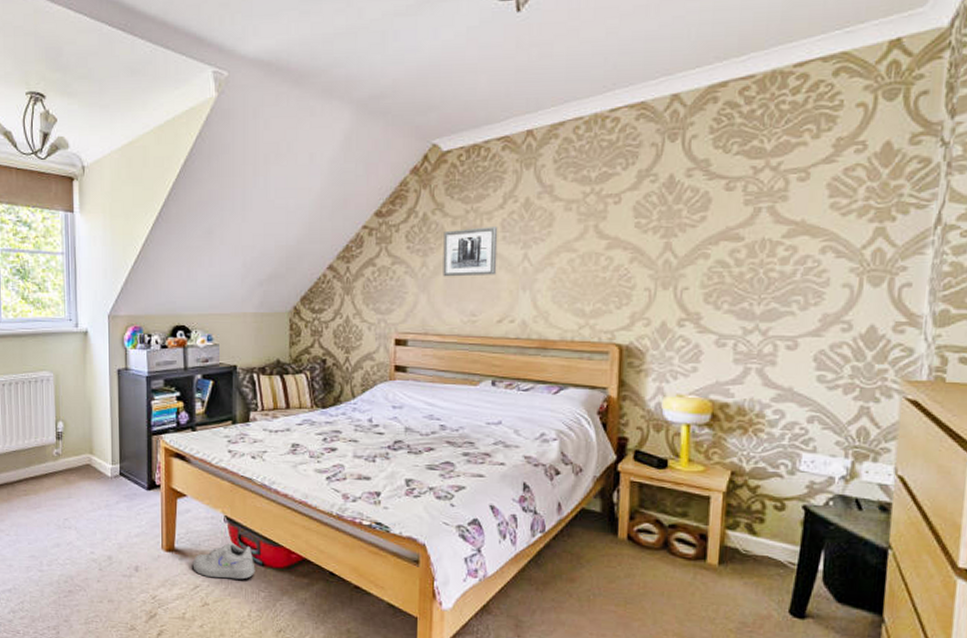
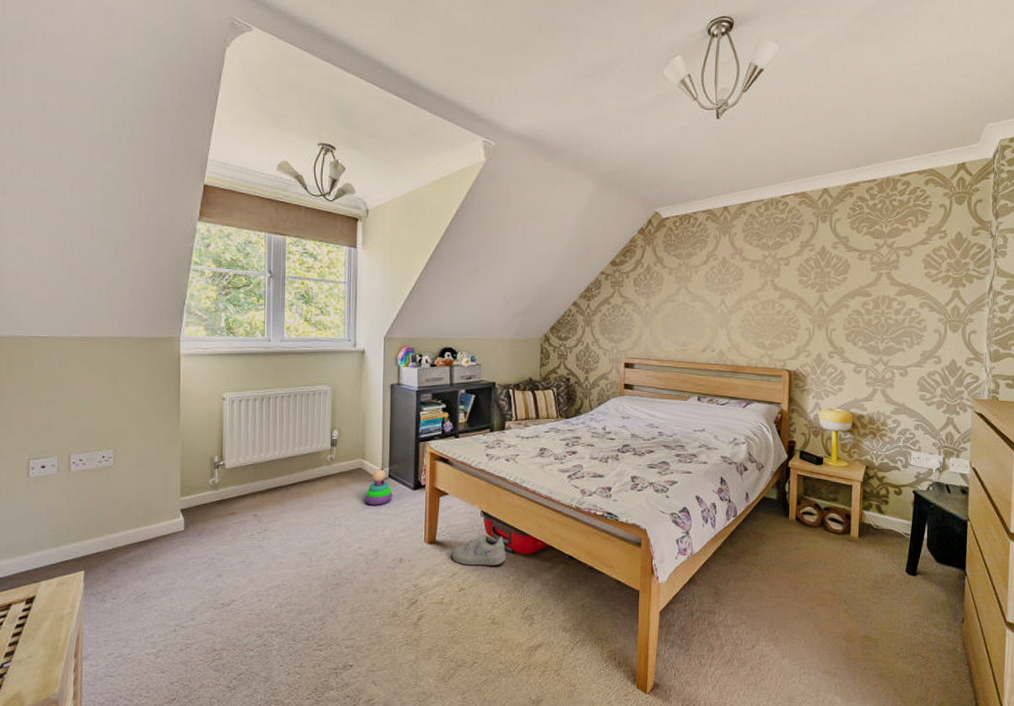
stacking toy: none [95,464,125,507] -> present [365,468,393,506]
wall art: present [443,227,498,277] -> none [661,277,703,315]

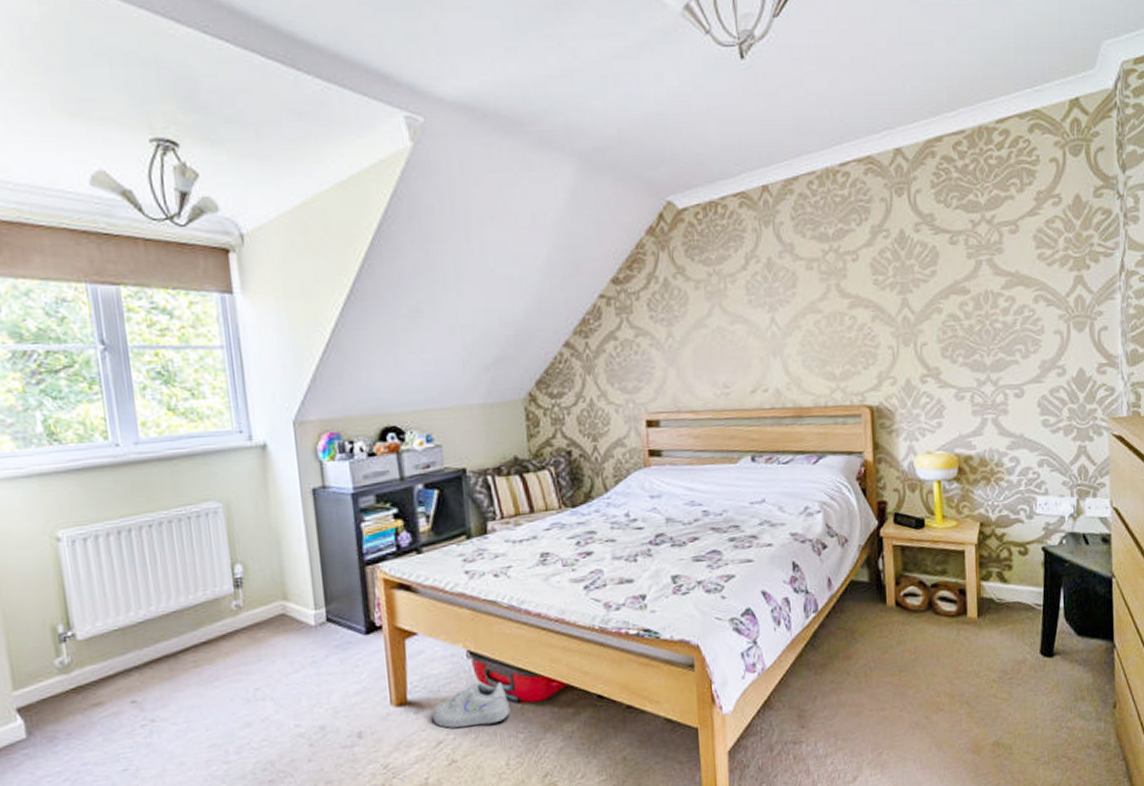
stacking toy: present [365,468,393,506] -> none [295,609,336,665]

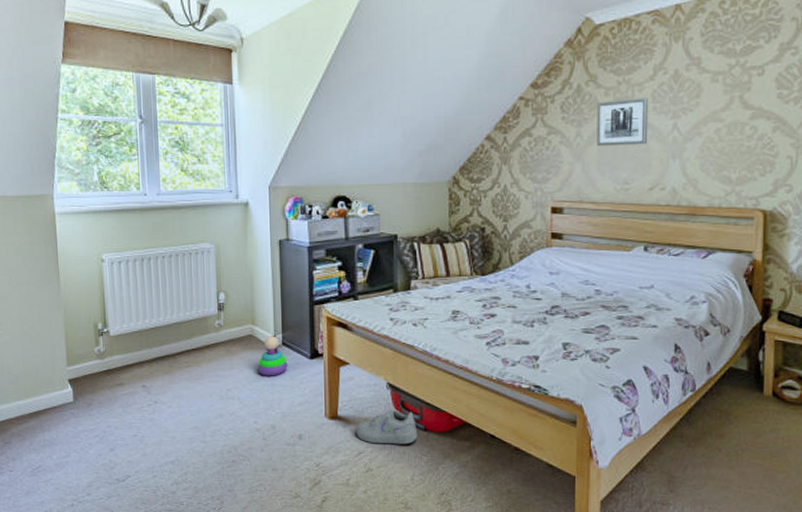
stacking toy: none [295,609,336,665] -> present [257,334,288,376]
wall art: none [687,290,746,347] -> present [596,98,649,147]

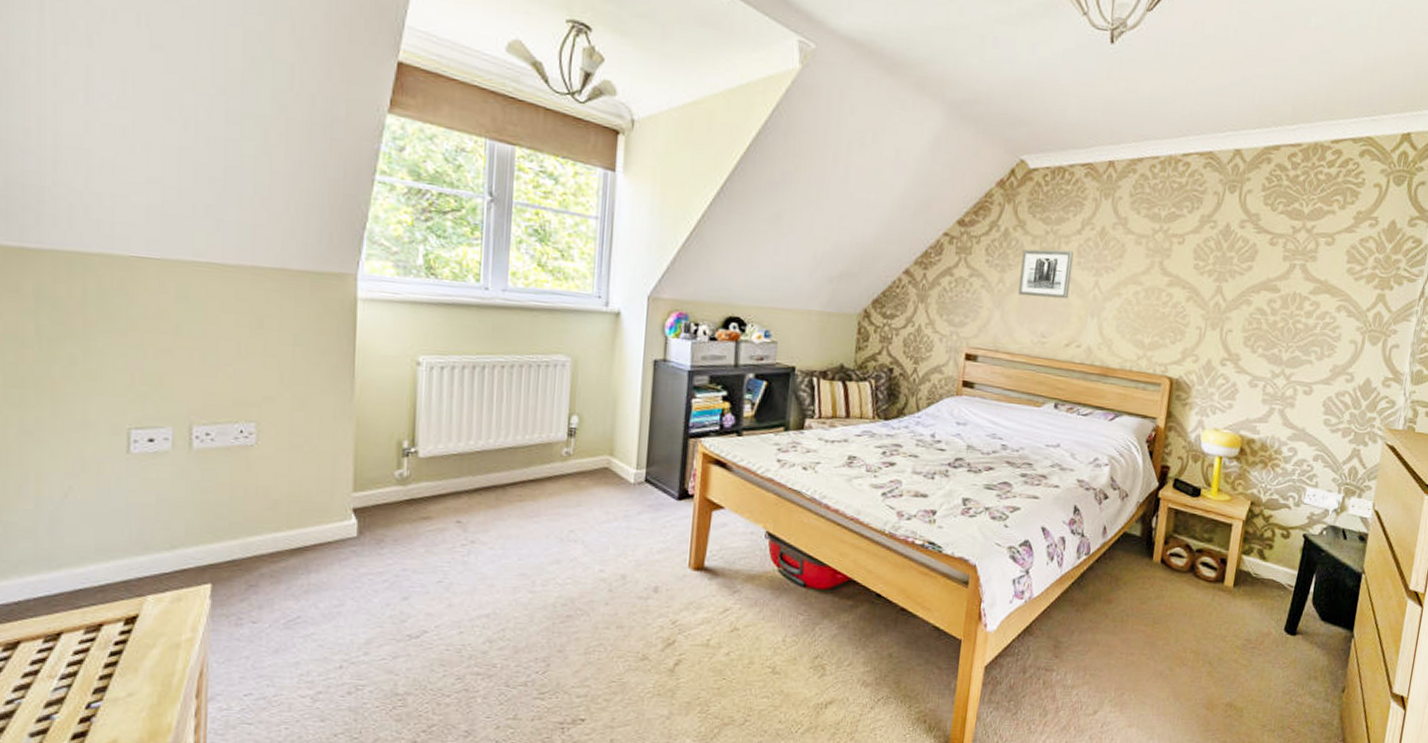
stacking toy: present [257,334,288,376] -> none [611,469,650,518]
shoe: present [356,408,418,445] -> none [723,560,796,602]

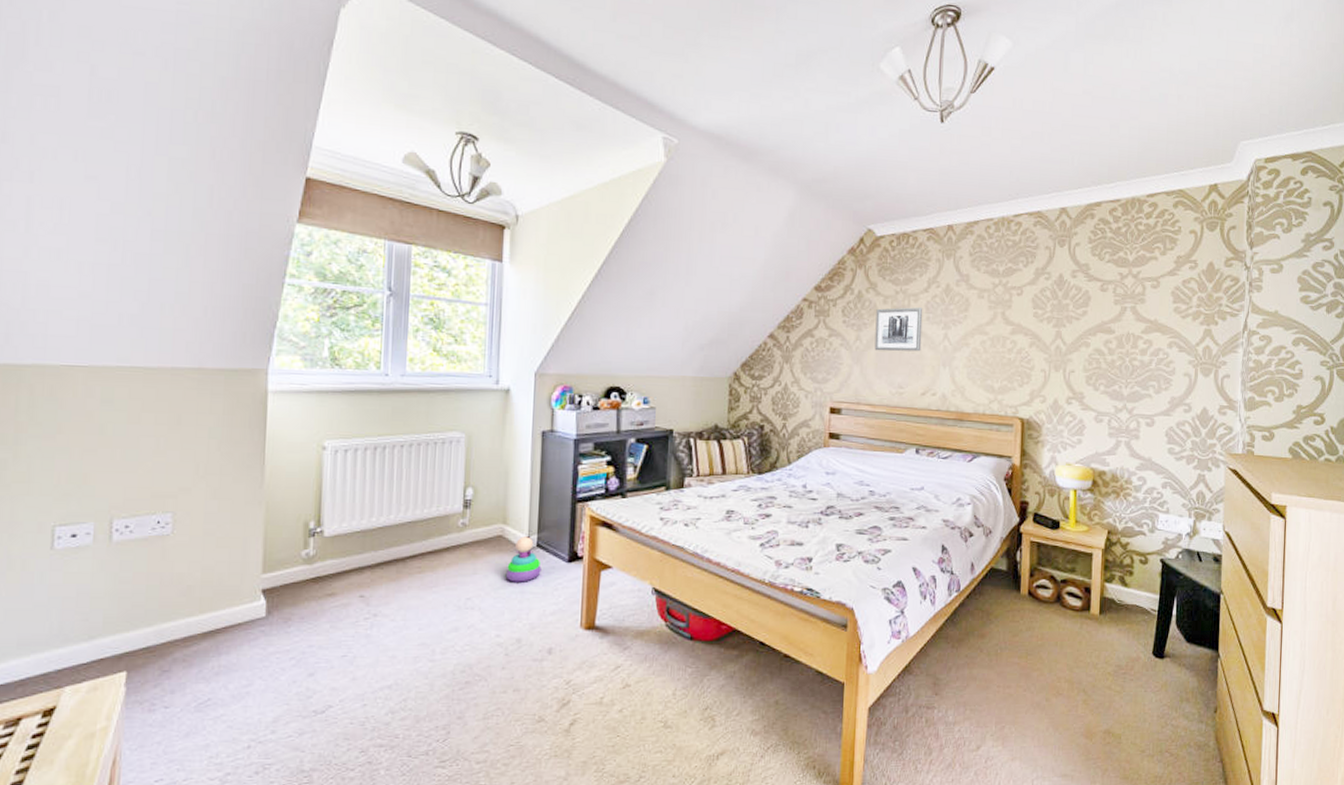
stacking toy: none [611,469,650,518] -> present [505,535,542,582]

